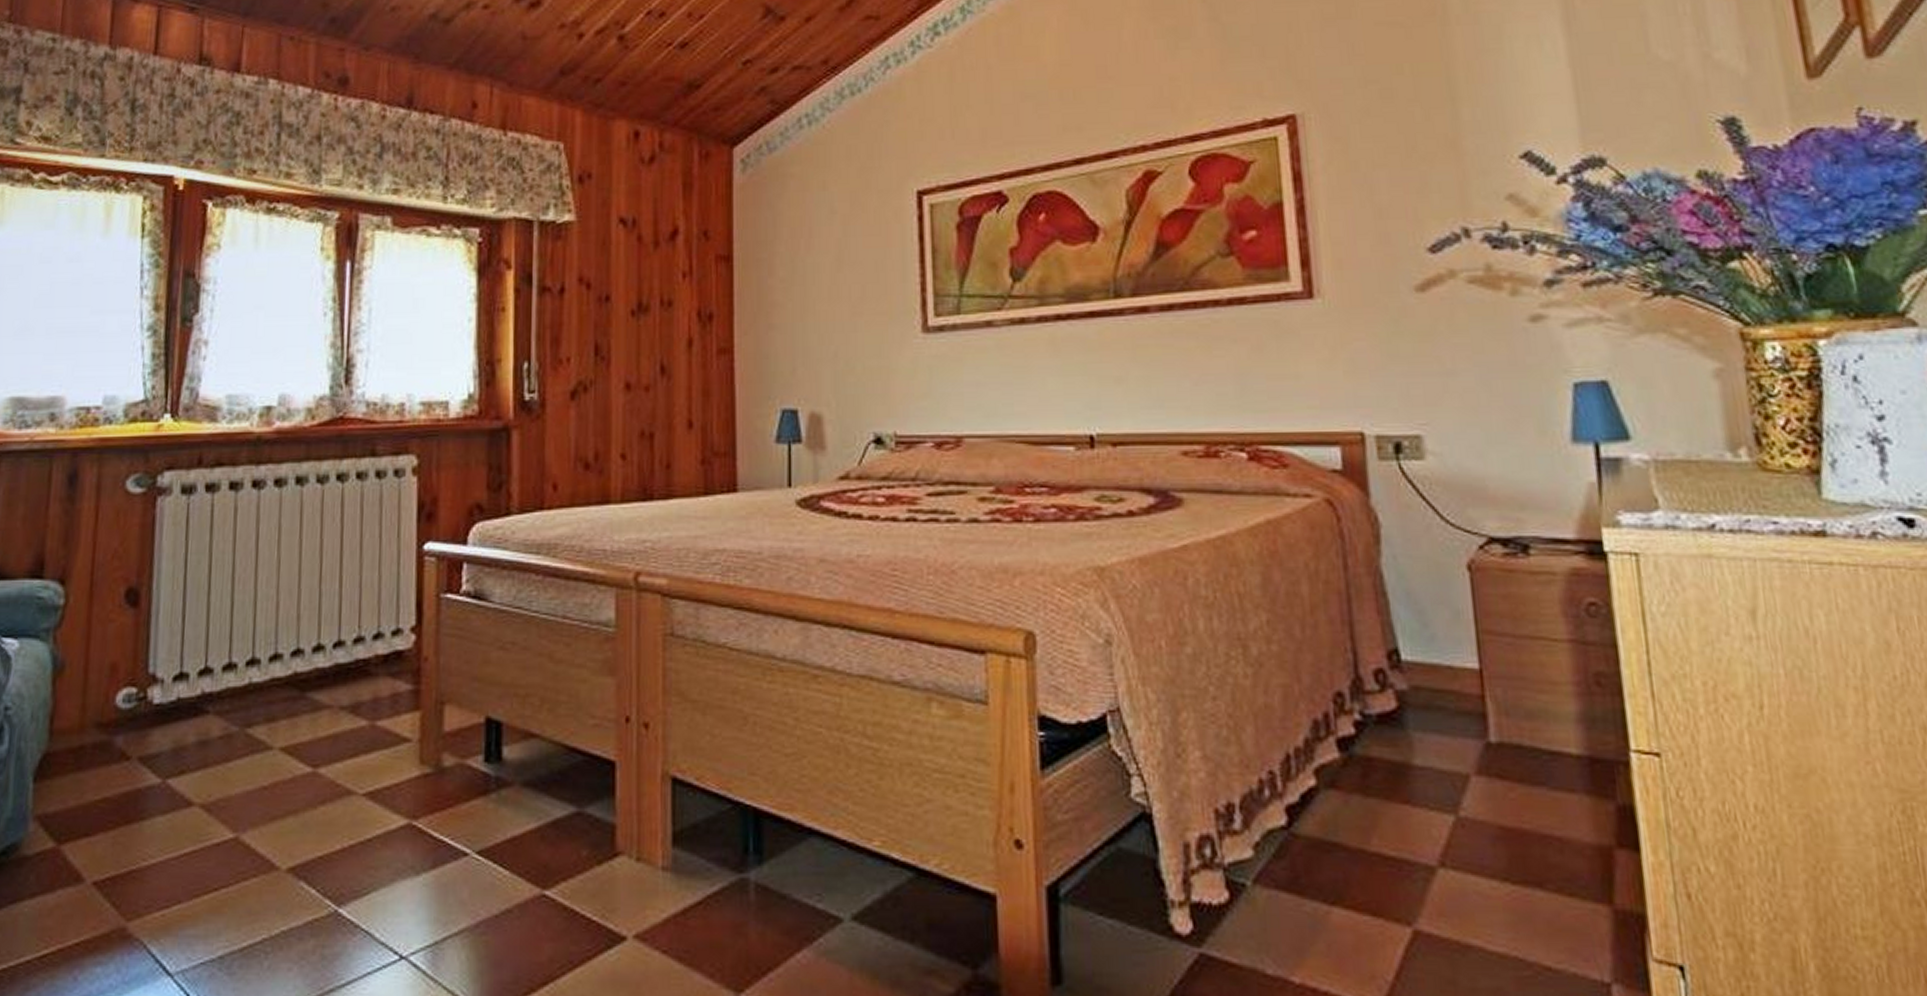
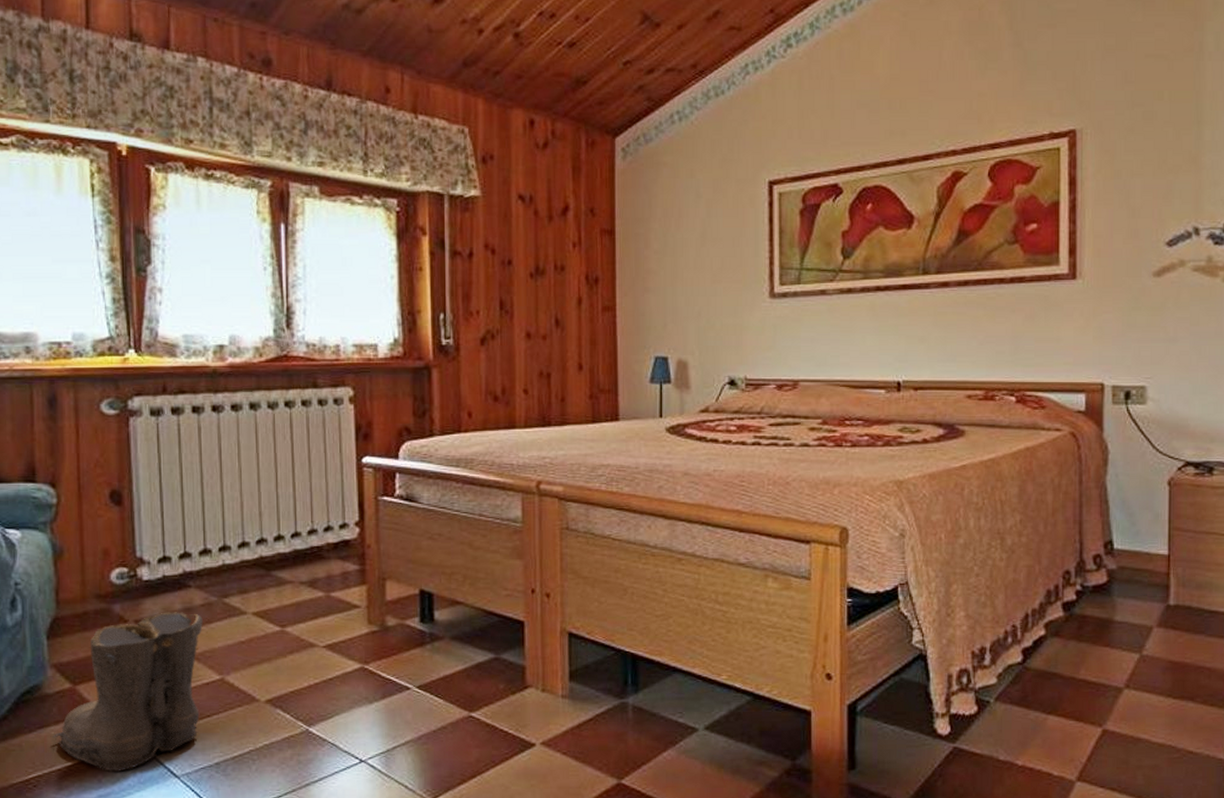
boots: none [25,746,220,966] -> present [53,612,203,772]

